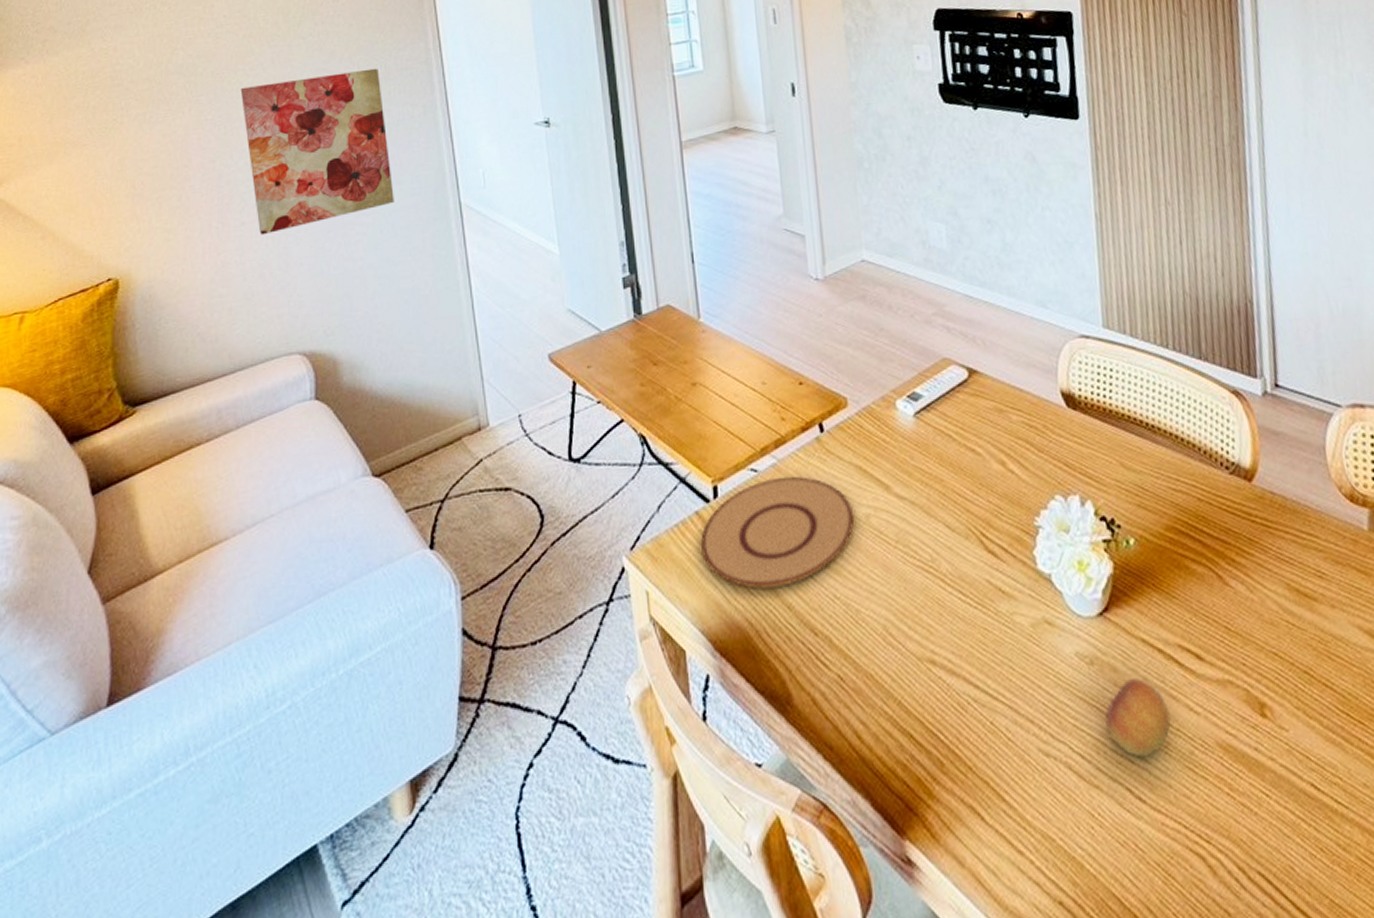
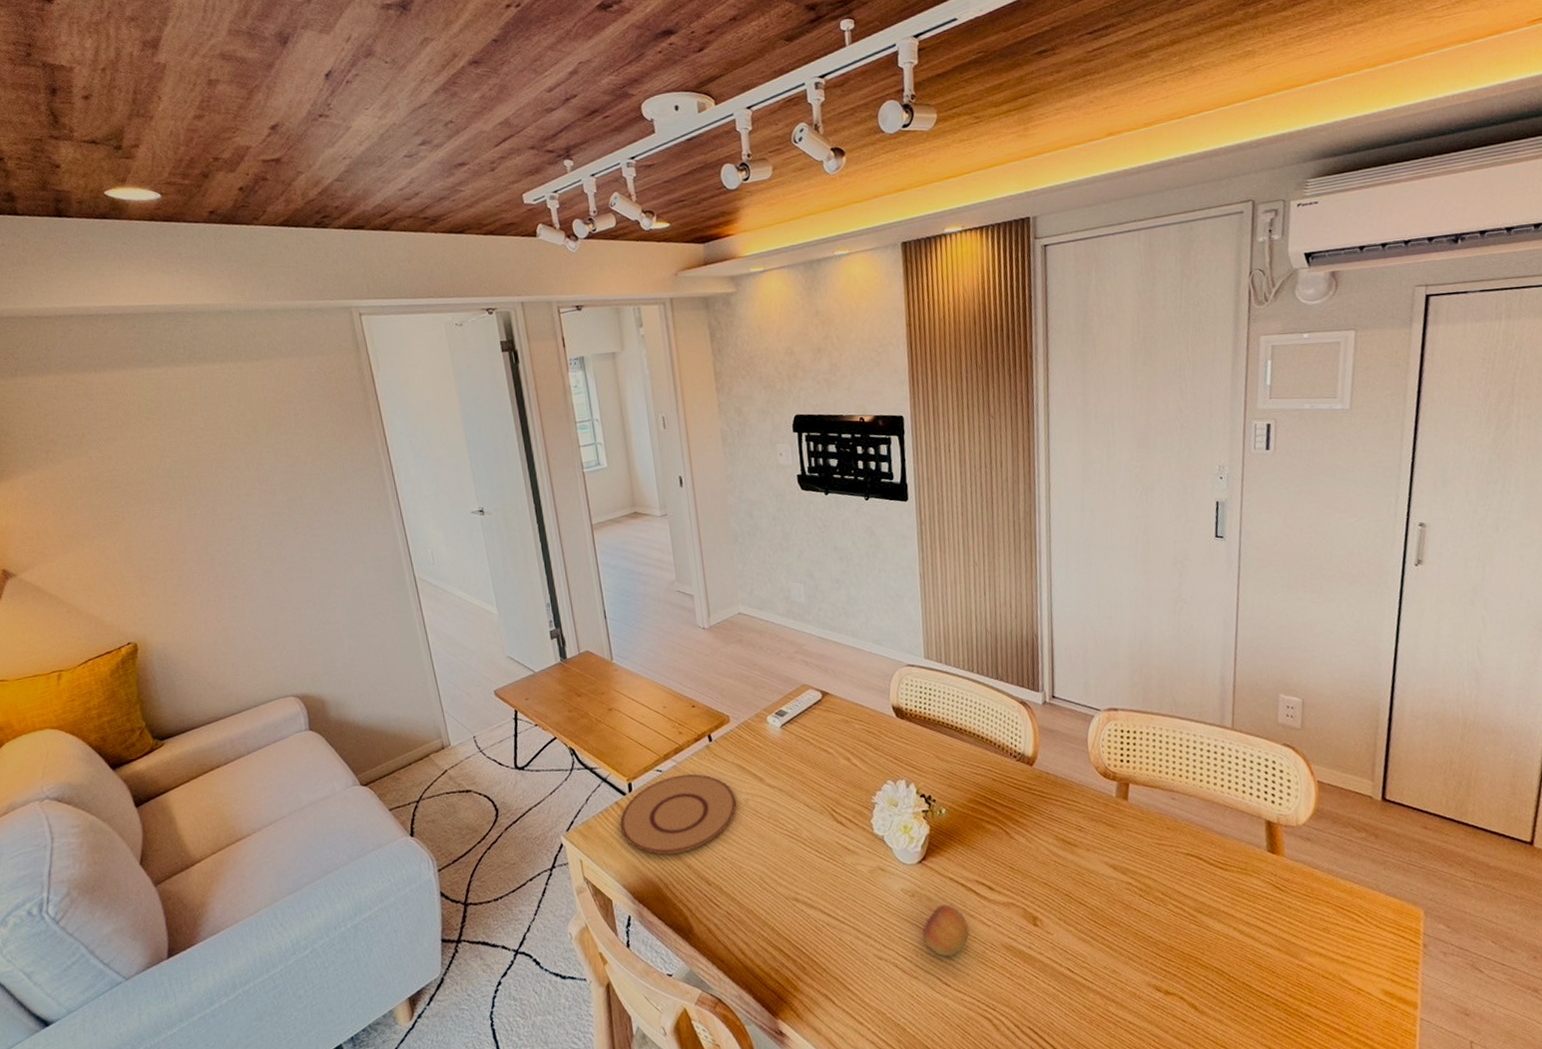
wall art: present [240,68,394,236] -> none [222,470,360,606]

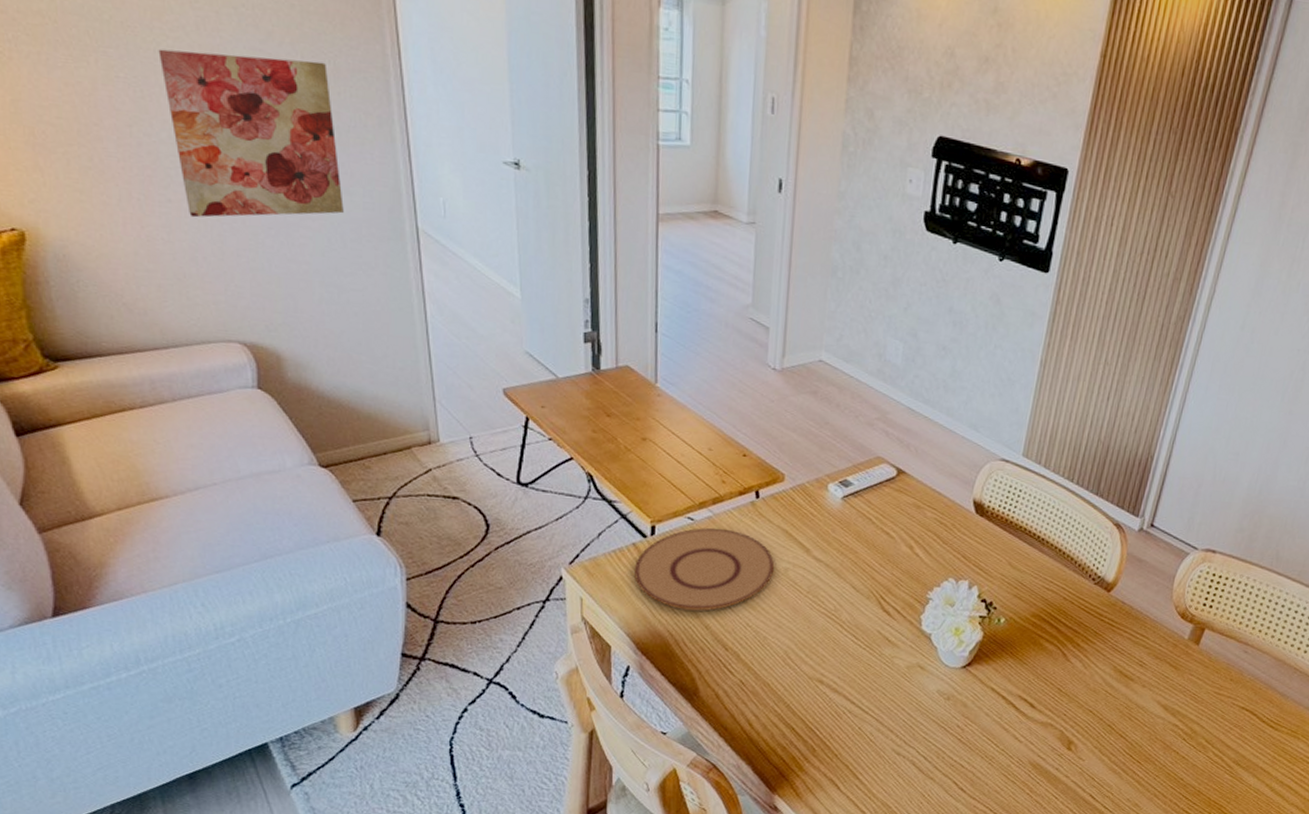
wall art: none [222,470,360,606] -> present [158,49,344,218]
fruit: present [922,904,970,957] -> none [948,713,1000,764]

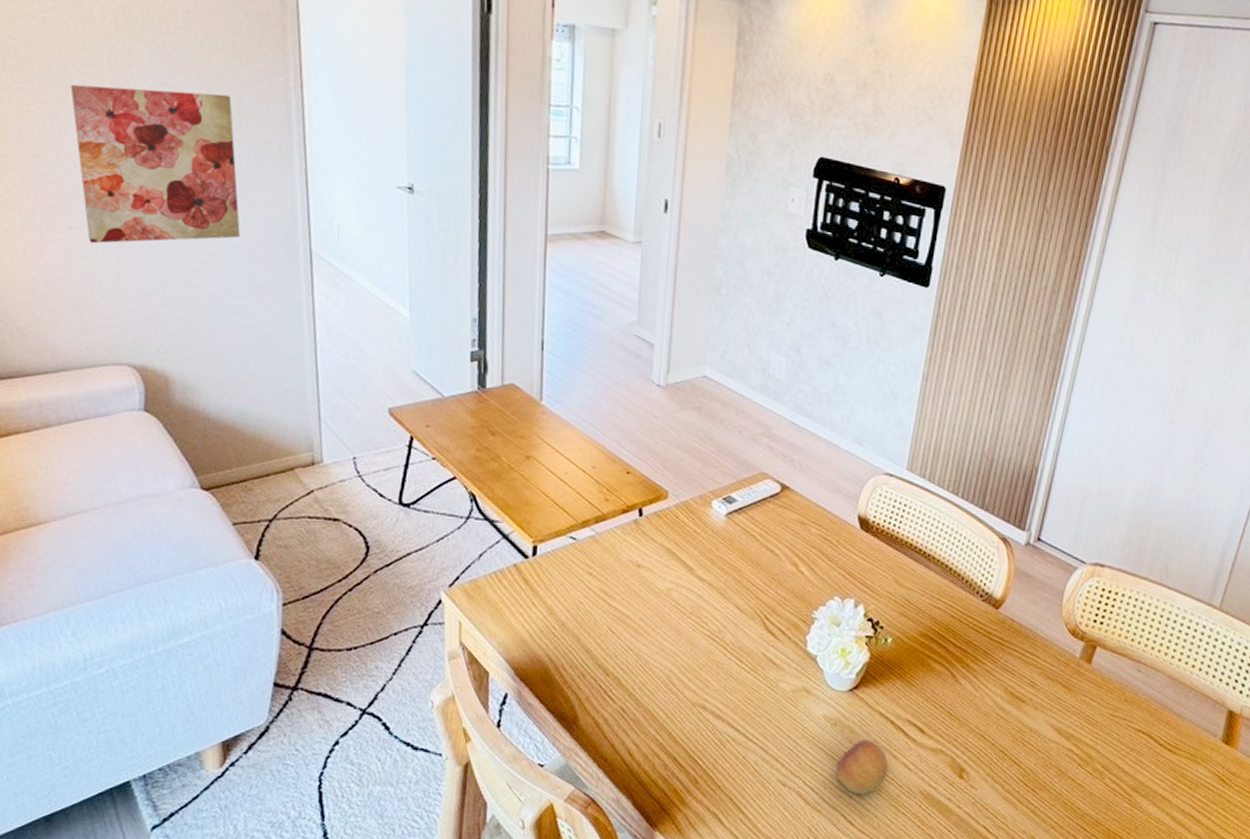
plate: present [633,527,775,612] -> none [514,547,658,635]
fruit: none [948,713,1000,764] -> present [836,739,889,795]

